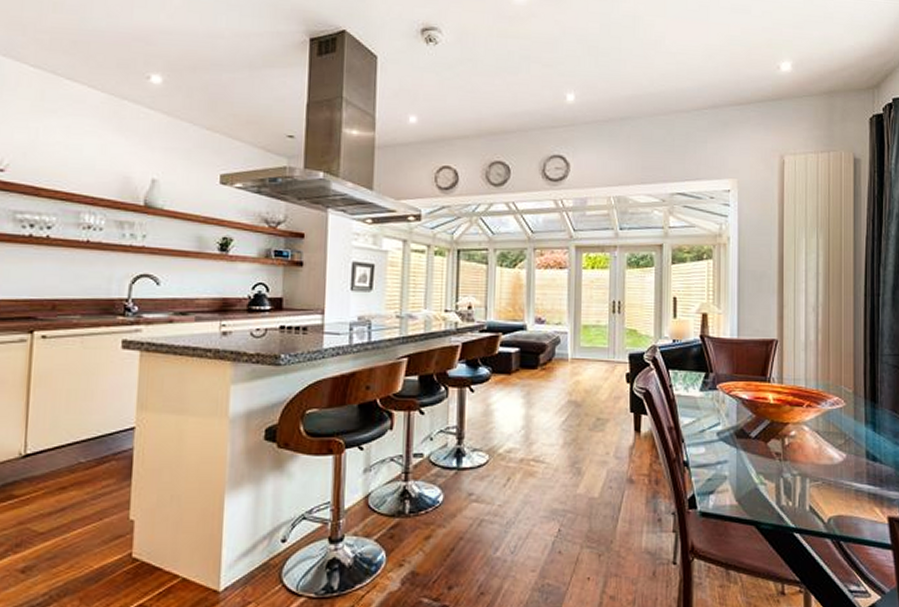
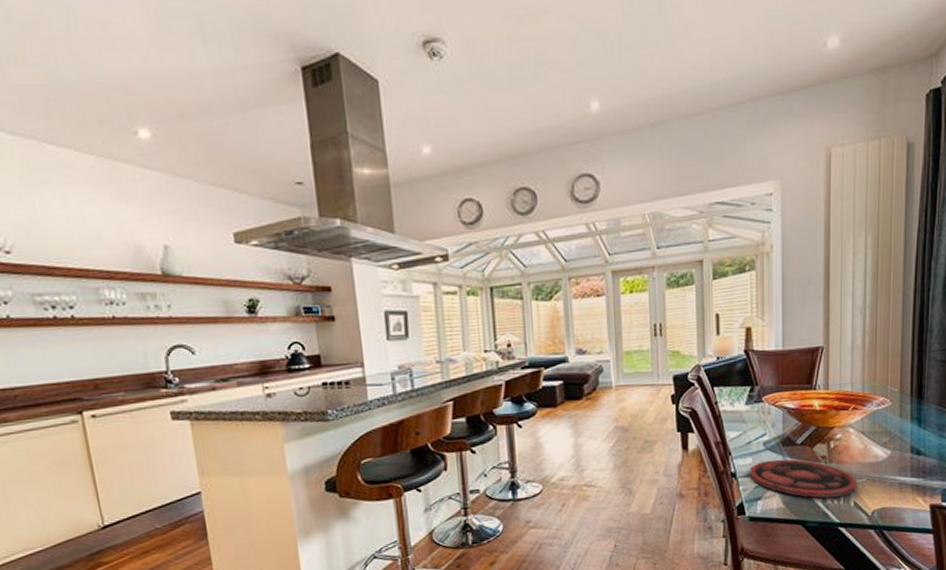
plate: none [702,452,813,498] -> present [749,459,858,498]

